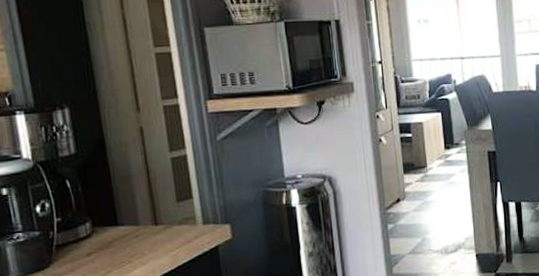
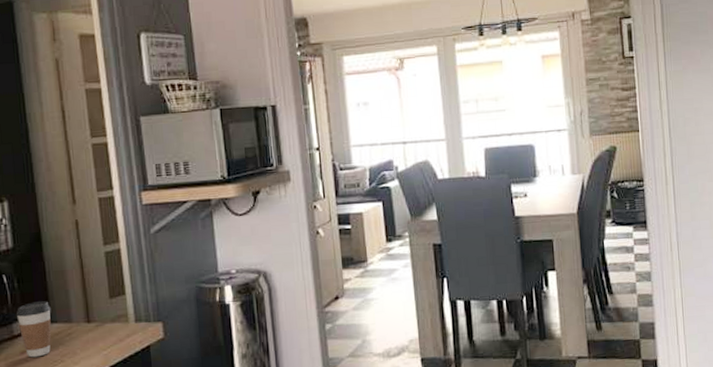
coffee cup: none [81,205,119,259] -> present [16,301,52,358]

